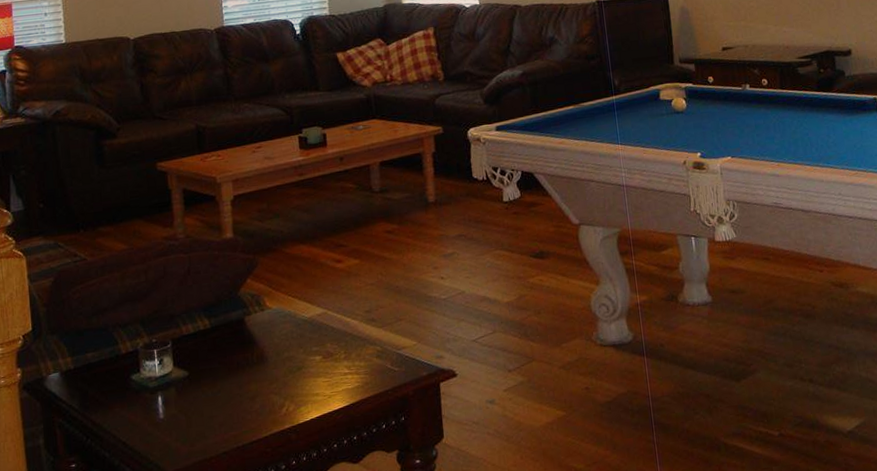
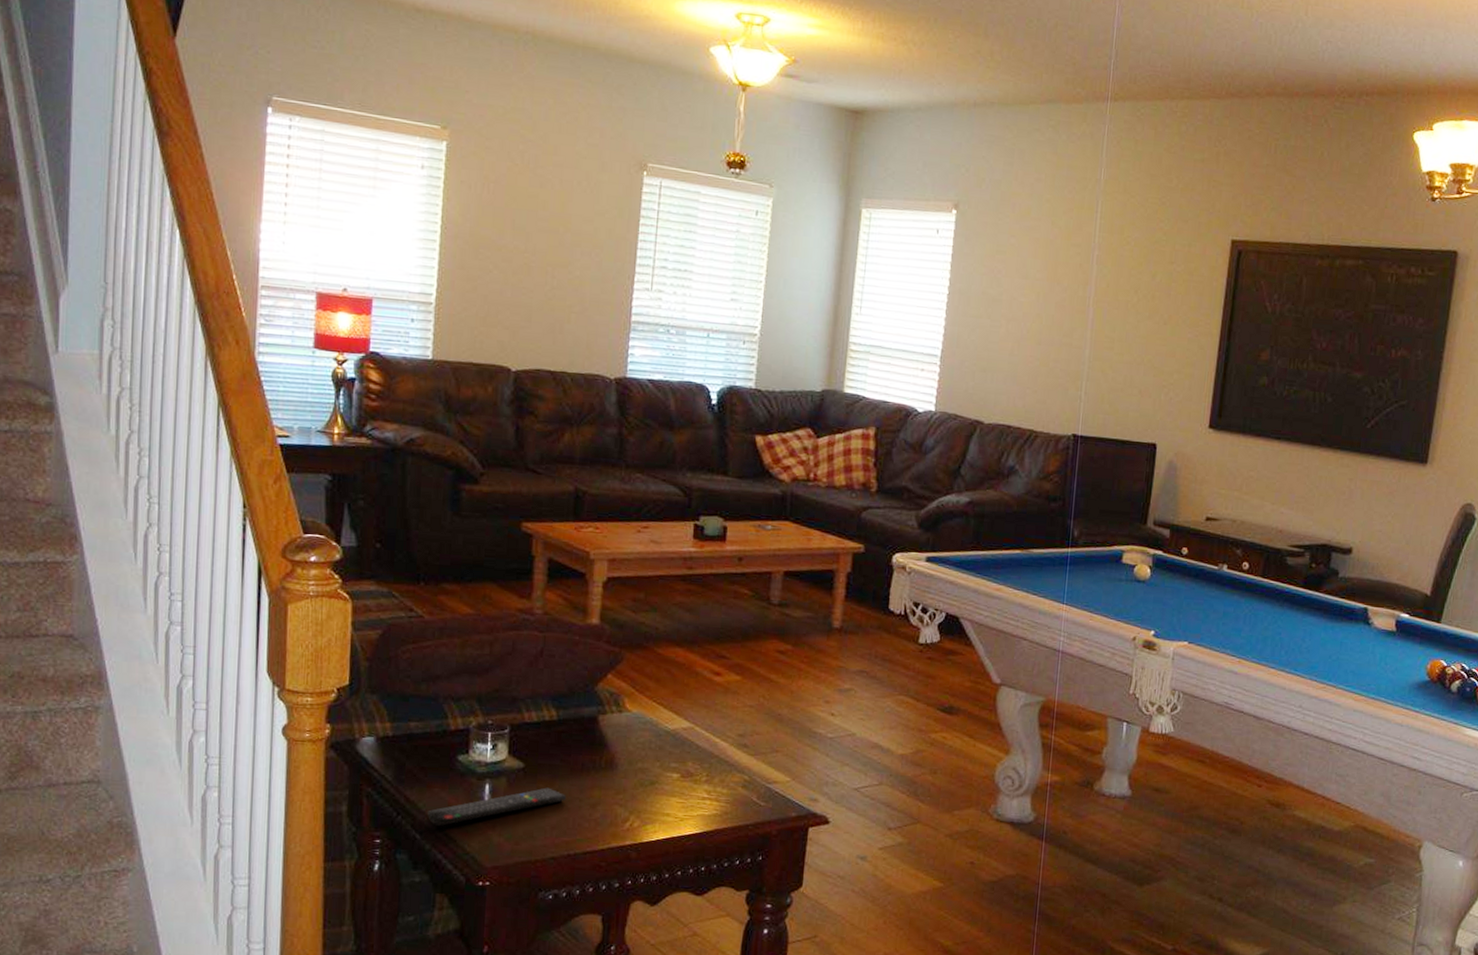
remote control: none [112,389,228,442] -> present [428,787,566,826]

